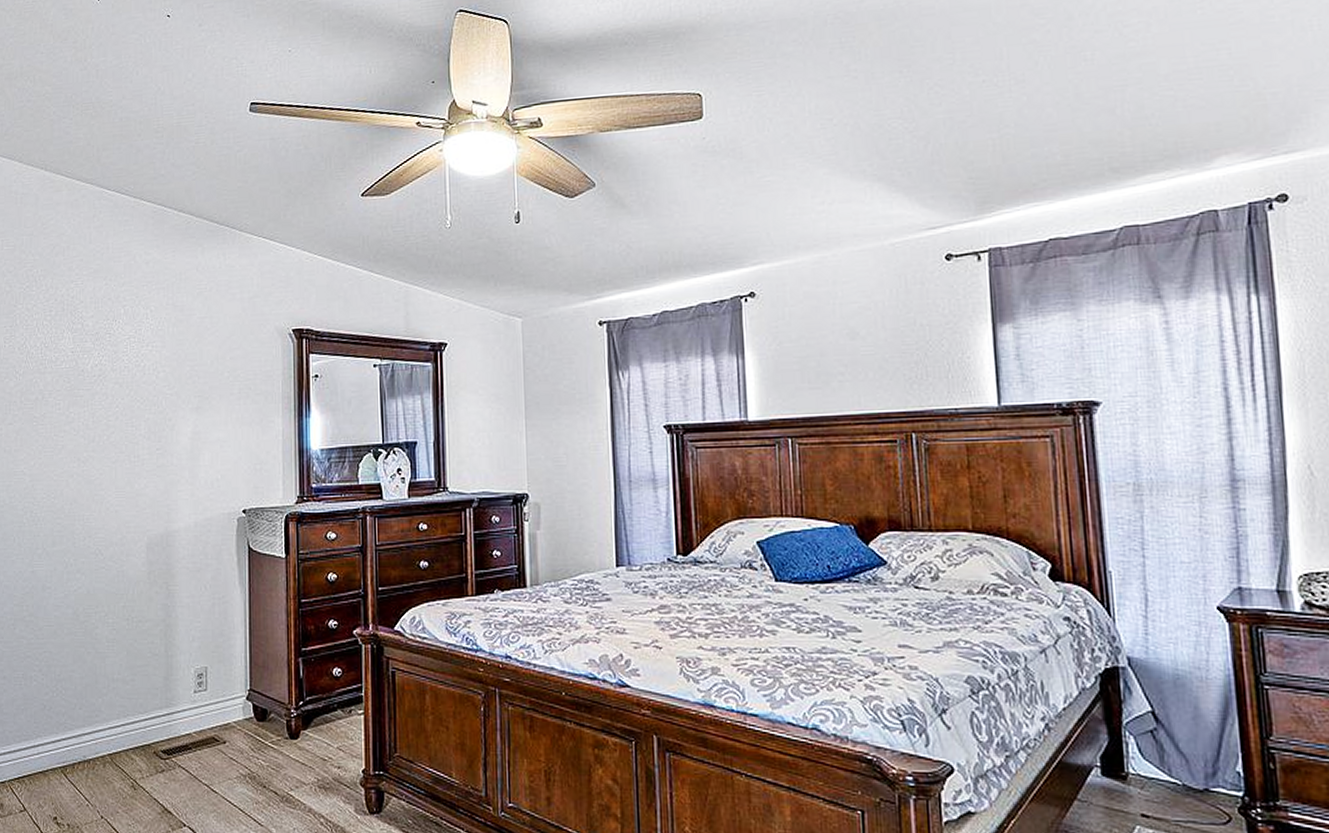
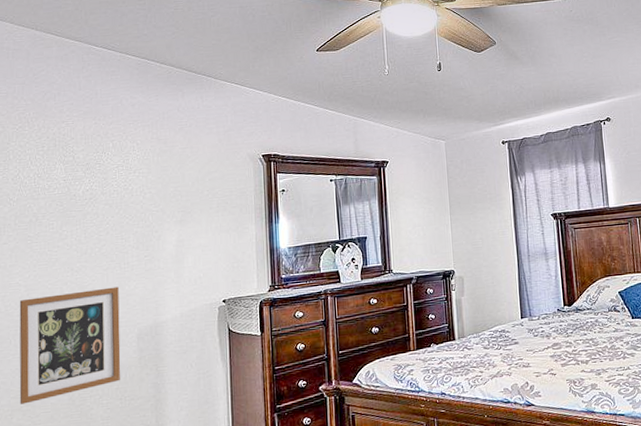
wall art: none [22,484,128,614] -> present [19,287,121,405]

